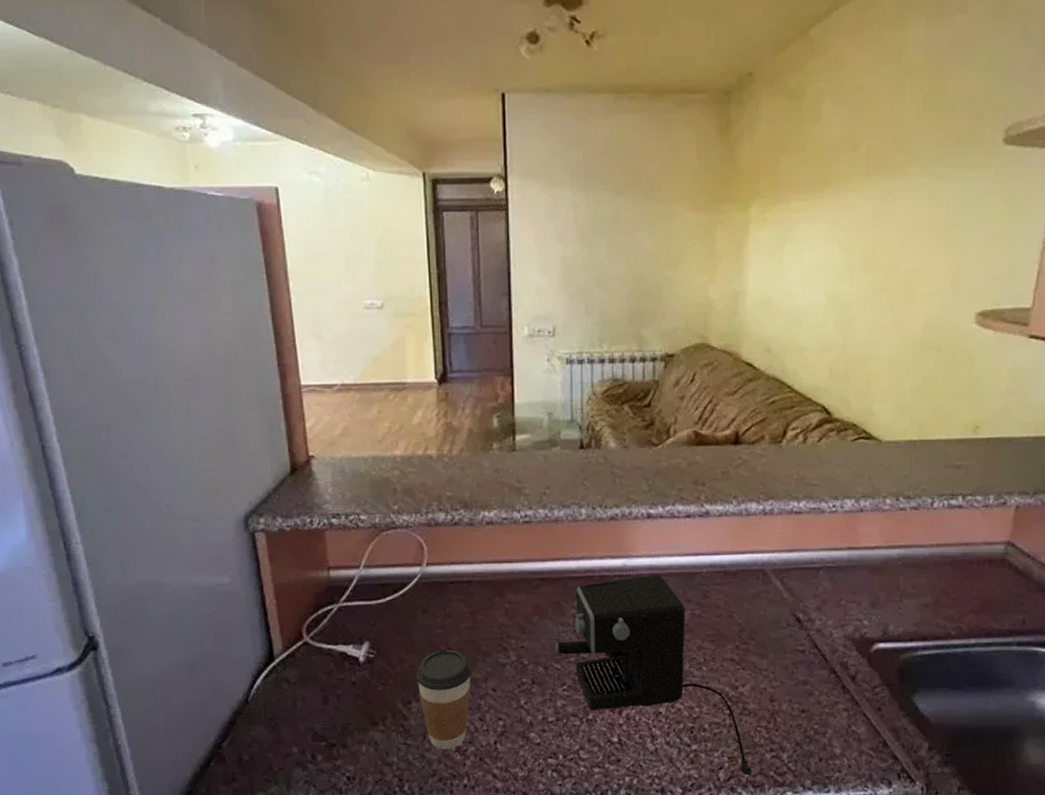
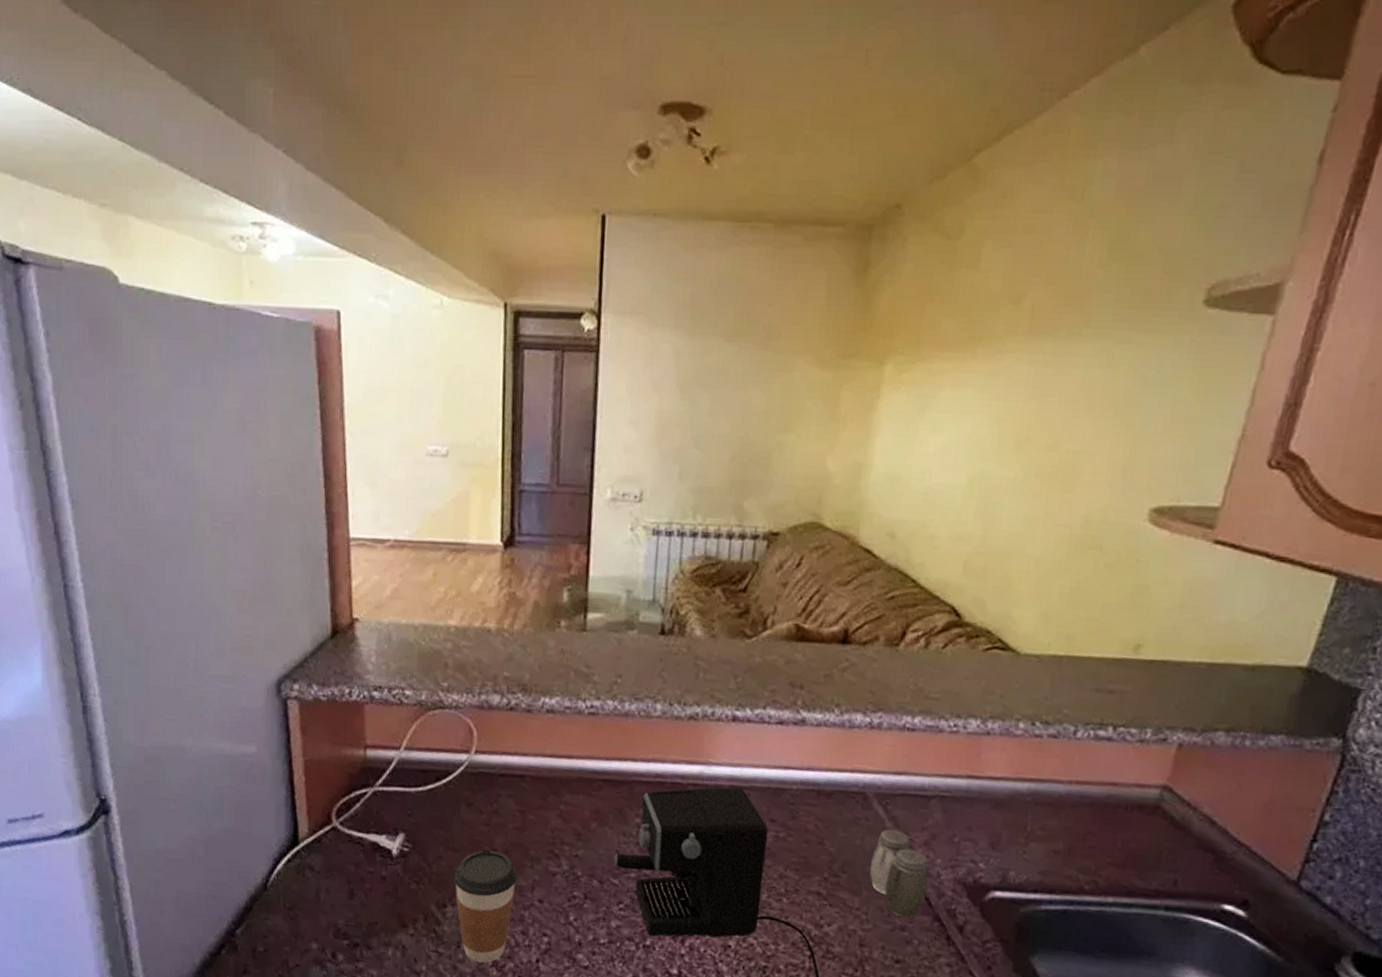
salt and pepper shaker: none [774,598,822,674] -> present [870,828,928,919]

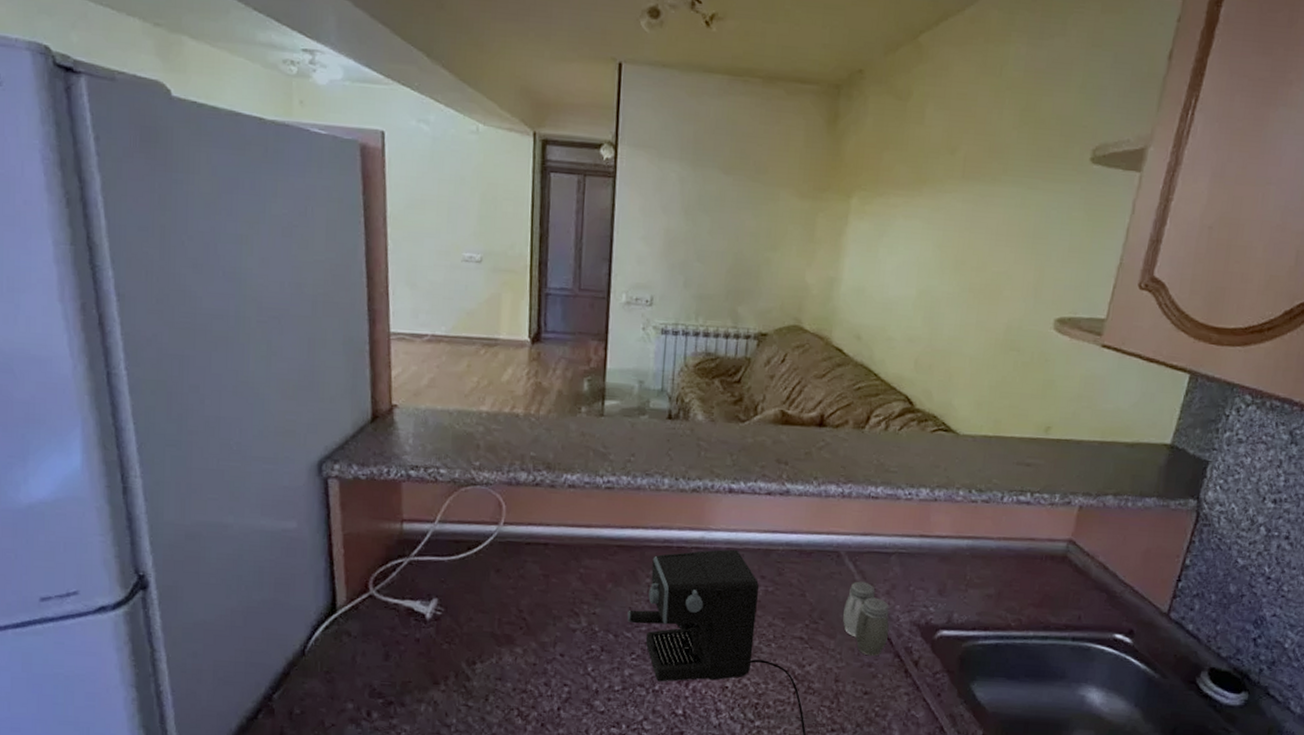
coffee cup: present [453,850,518,963] -> none [482,611,542,713]

